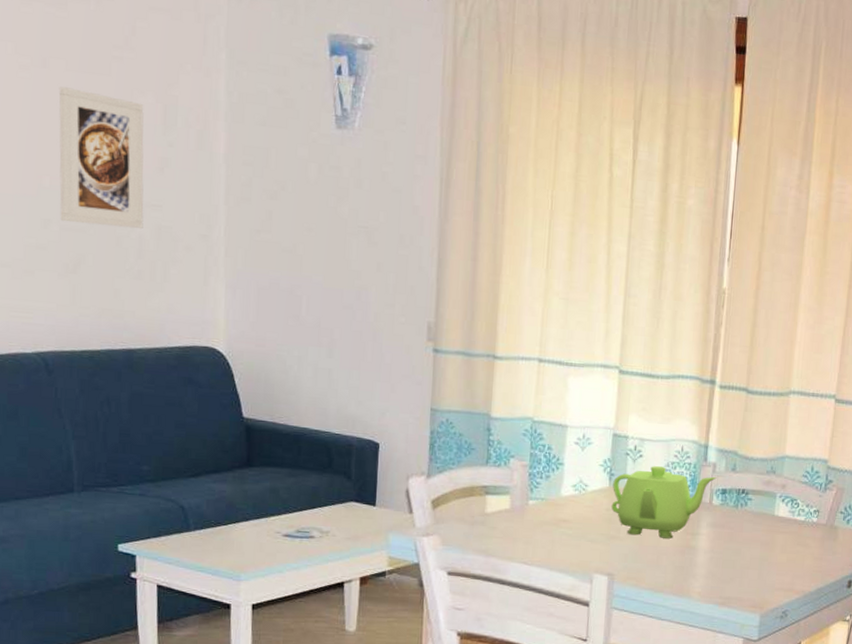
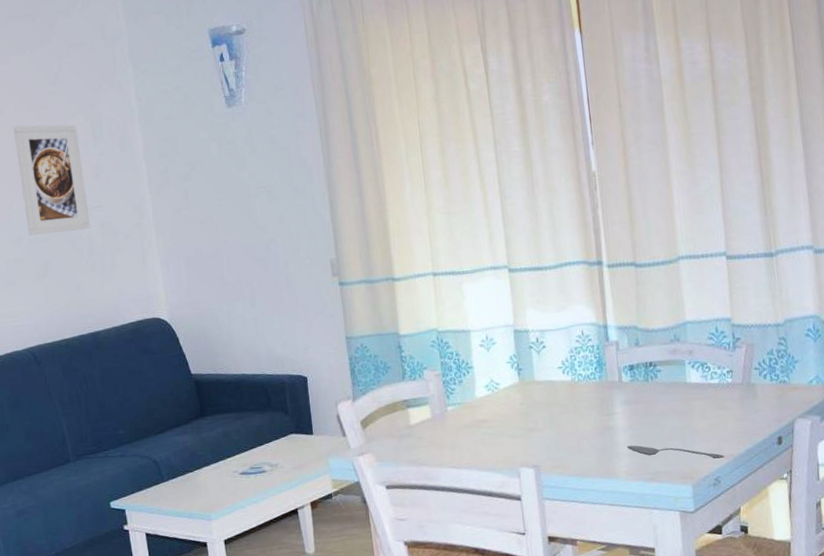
teapot: present [611,466,717,539] -> none [522,353,622,425]
spoon: none [705,567,796,593] -> present [627,445,725,458]

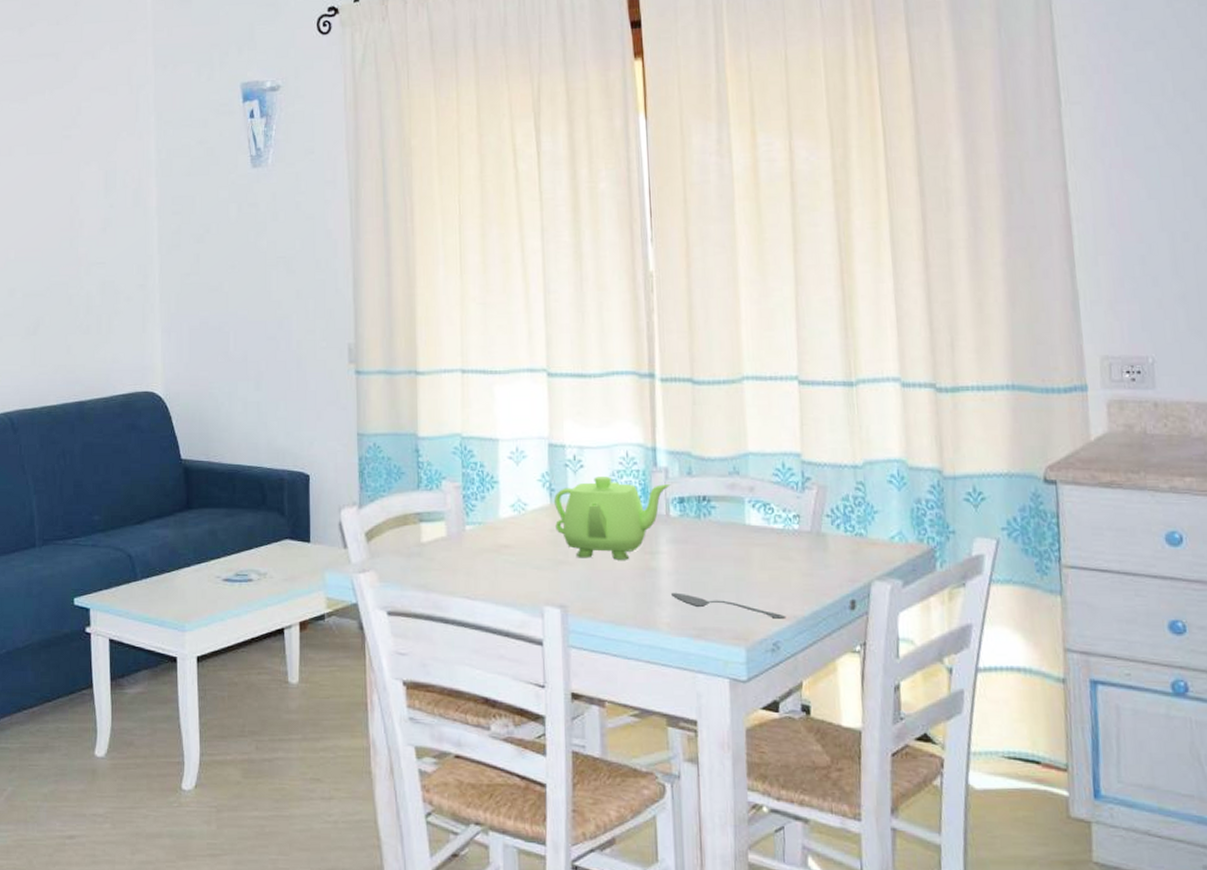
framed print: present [13,125,91,236] -> none [21,169,91,289]
teapot: none [522,353,622,425] -> present [554,477,671,560]

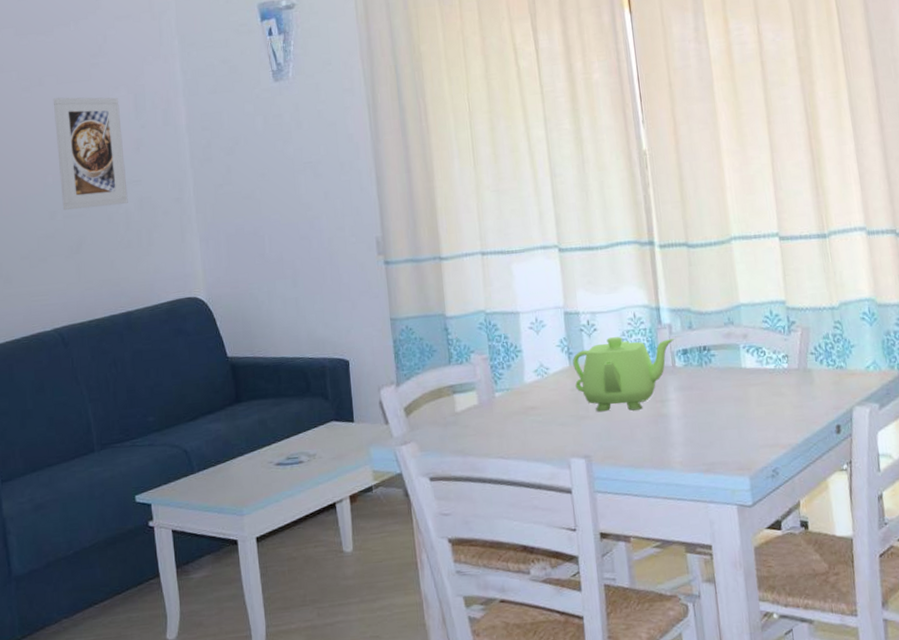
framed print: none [21,169,91,289] -> present [53,97,128,211]
spoon: present [671,592,786,619] -> none [682,434,782,448]

